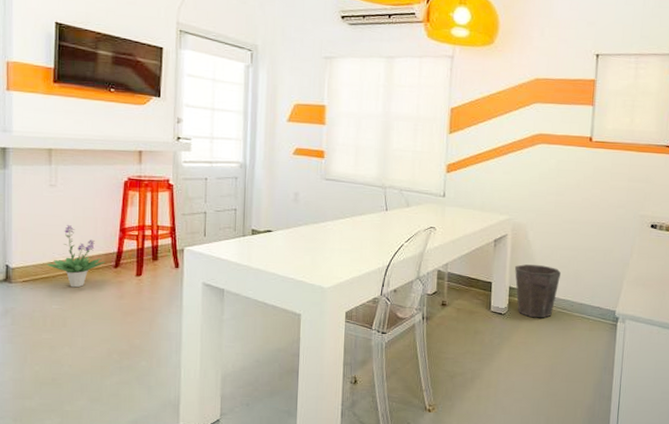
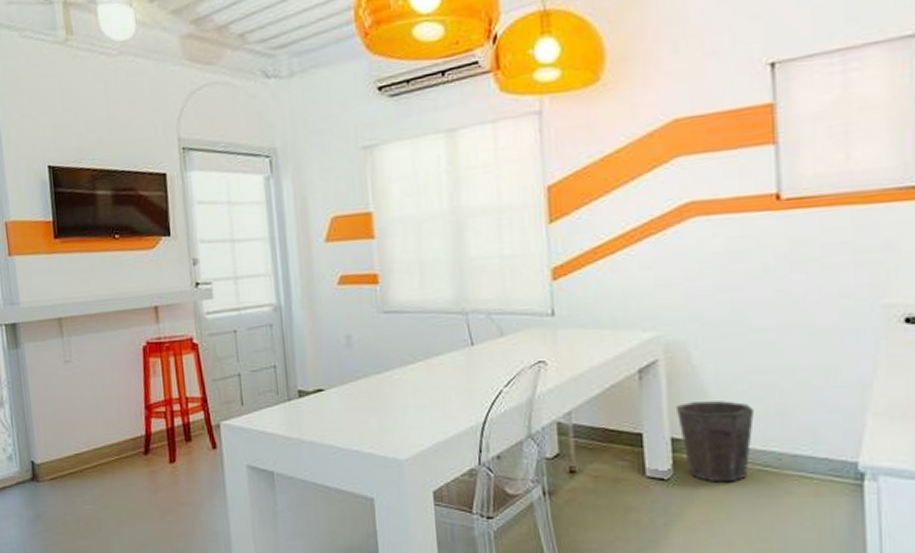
potted plant: present [46,224,106,288] -> none [72,406,134,483]

